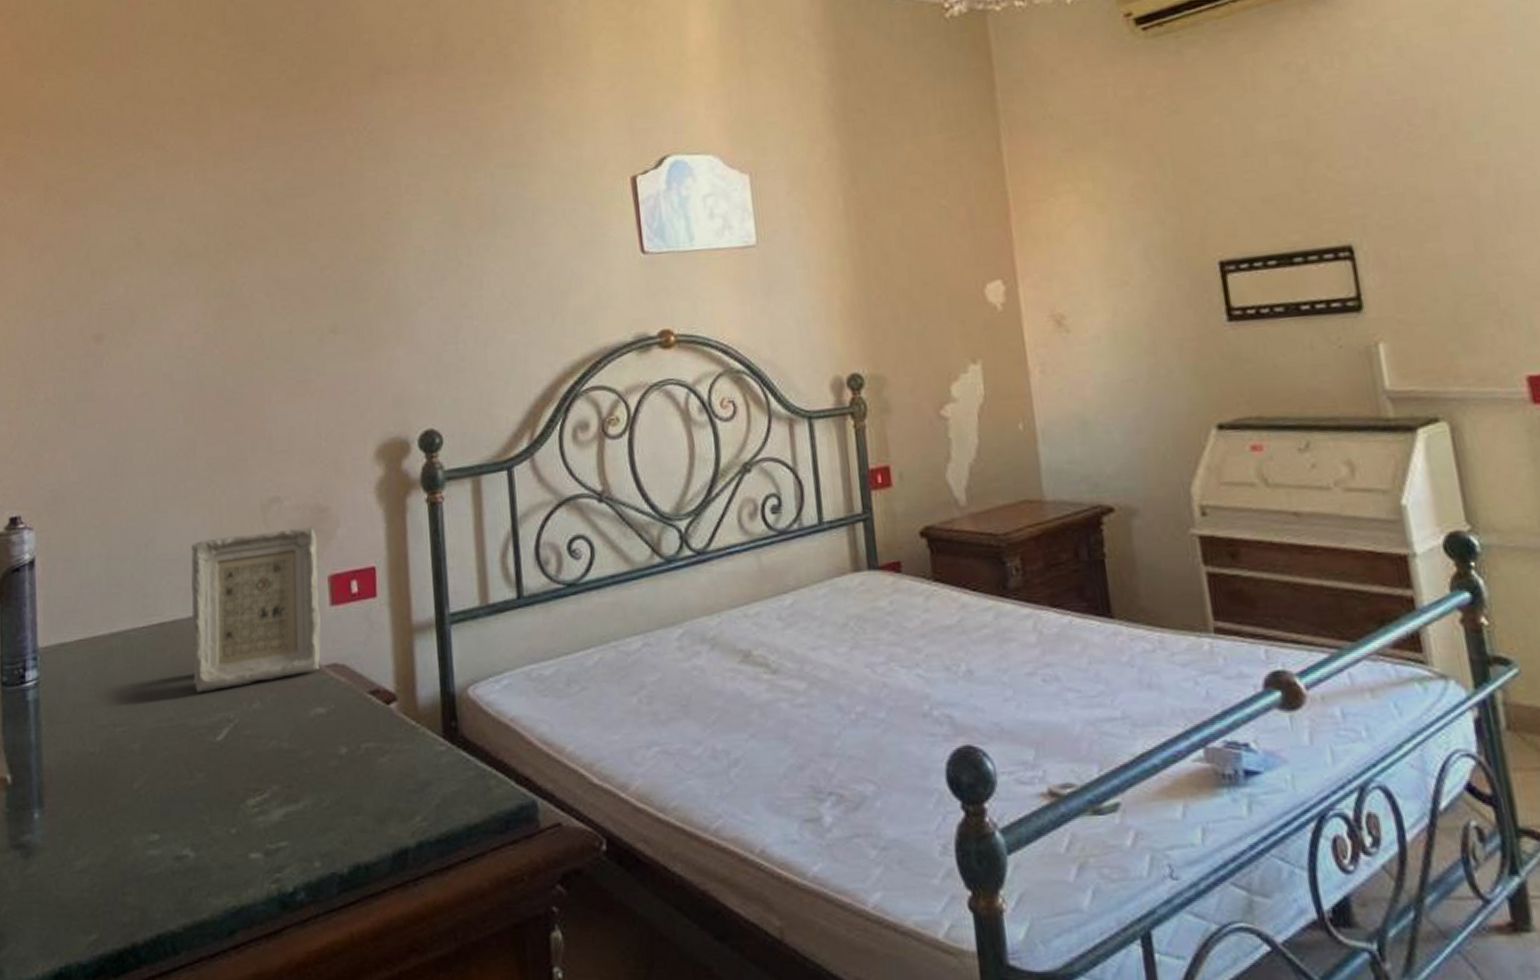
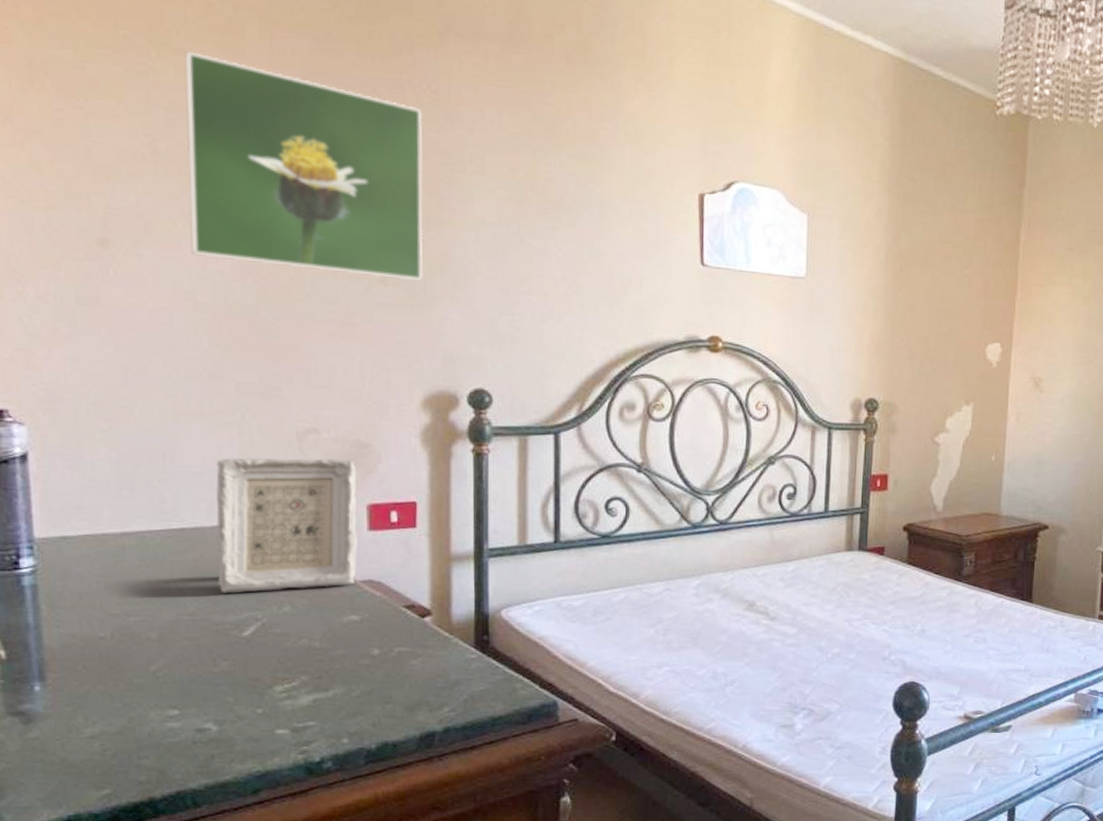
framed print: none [163,144,369,336] -> present [185,51,423,281]

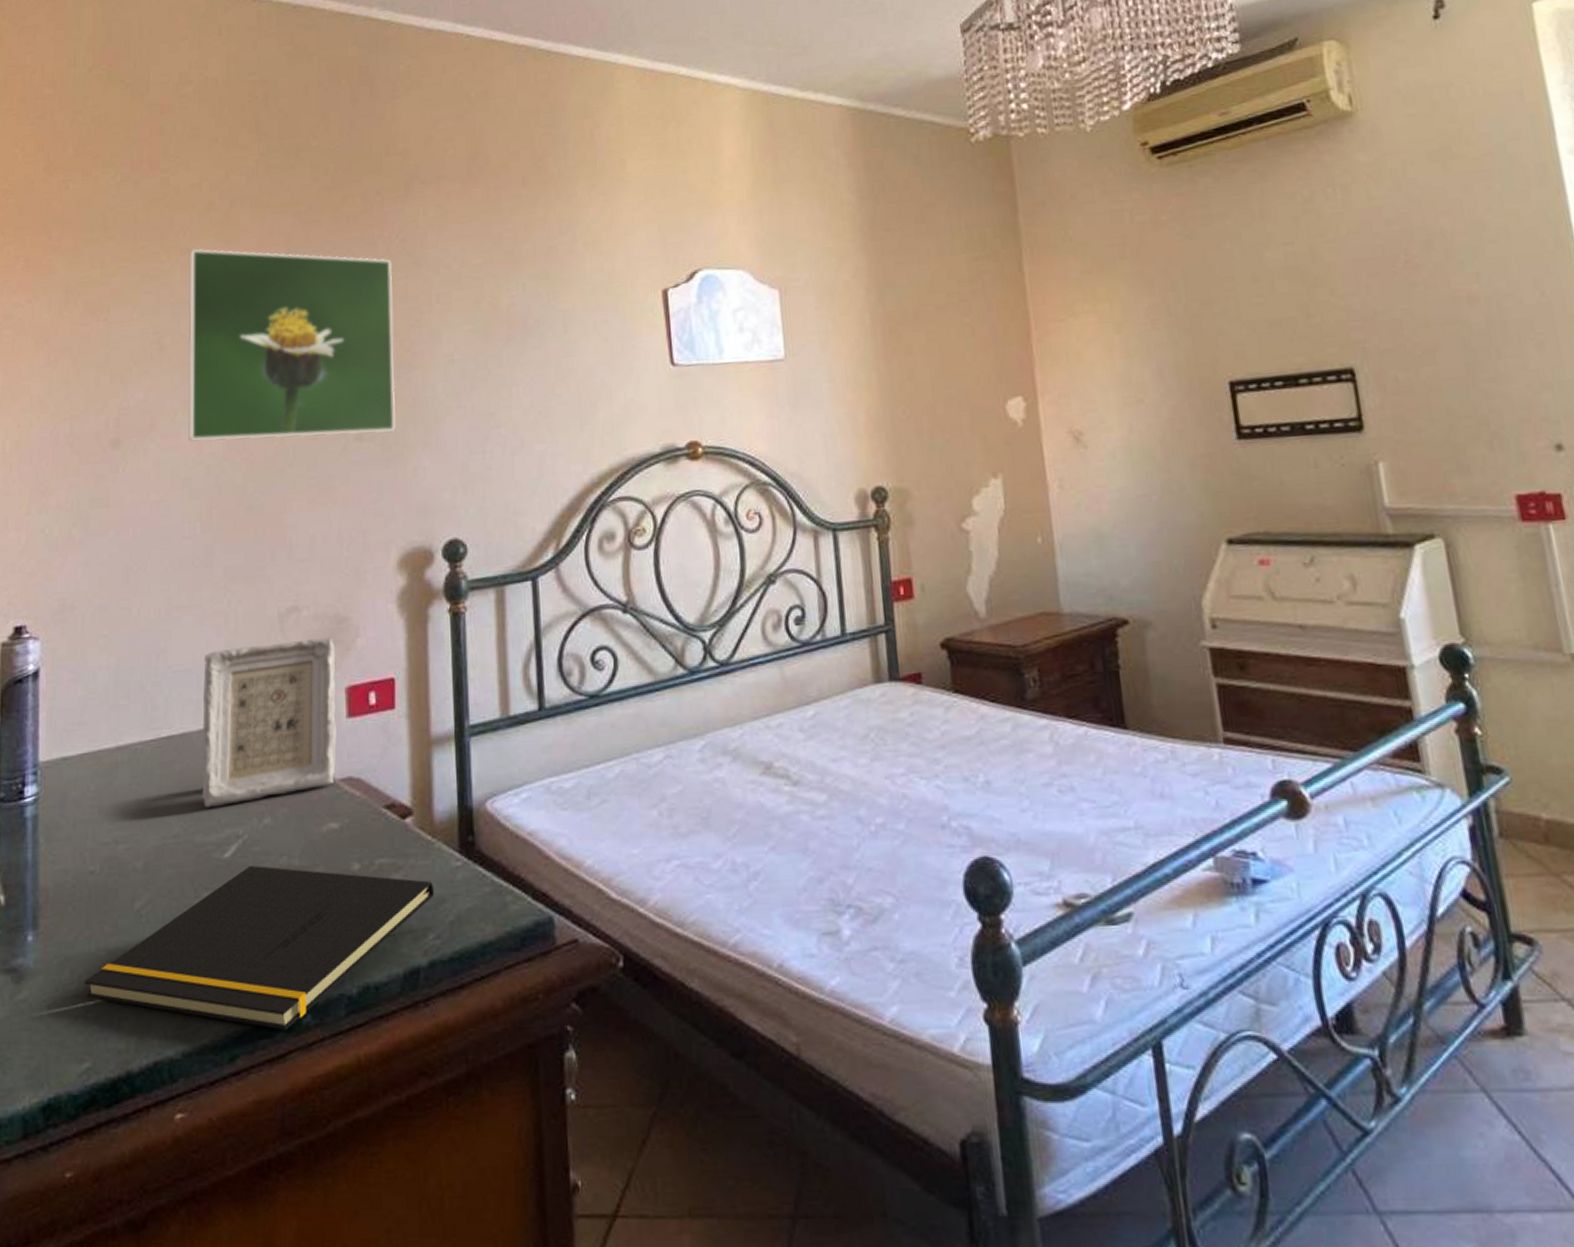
notepad: none [100,643,450,772] -> present [84,865,434,1030]

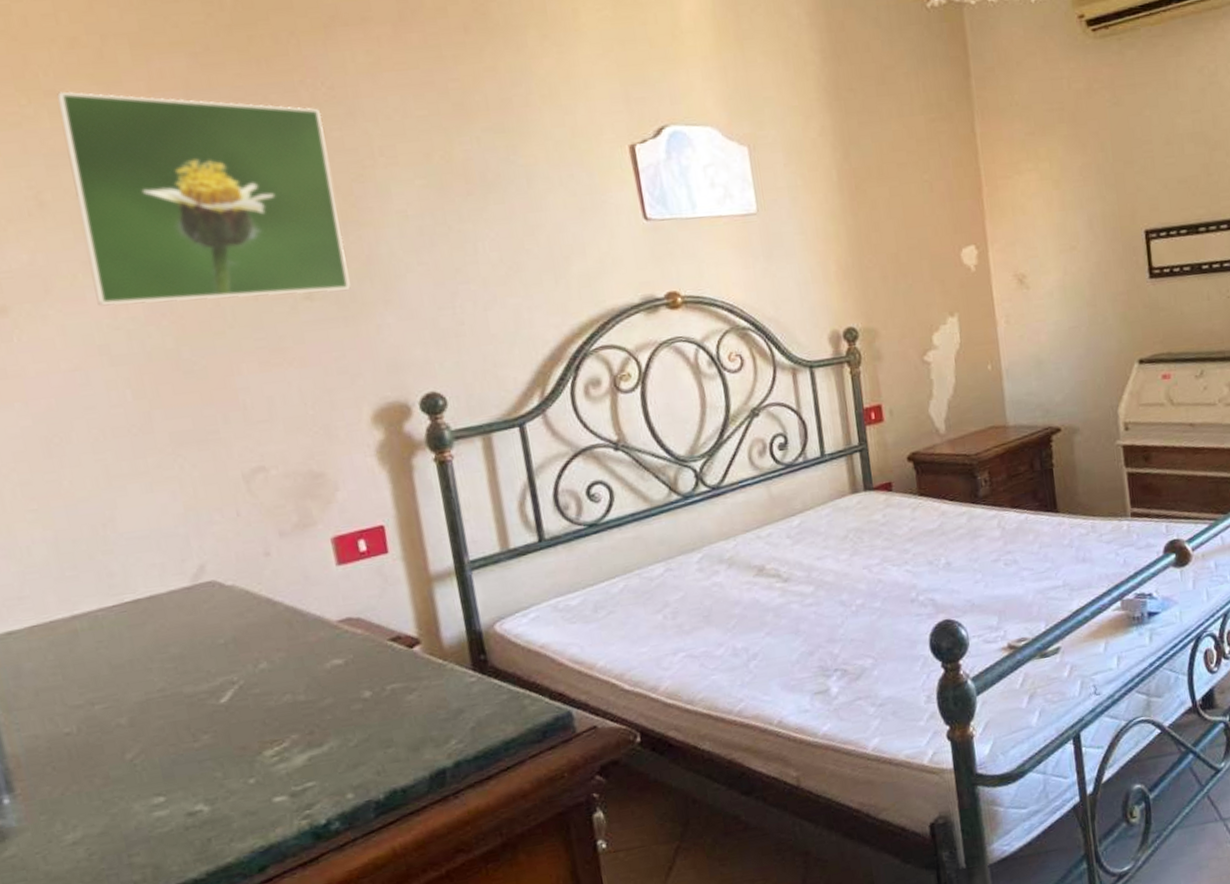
notepad: present [84,865,434,1030] -> none [81,697,452,843]
picture frame: present [201,637,337,808] -> none [161,493,331,662]

